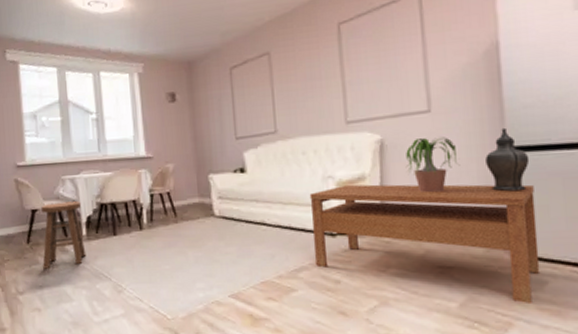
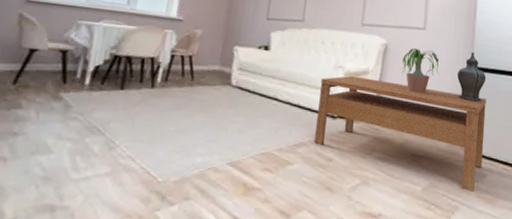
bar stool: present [41,201,86,269] -> none [25,46,93,115]

